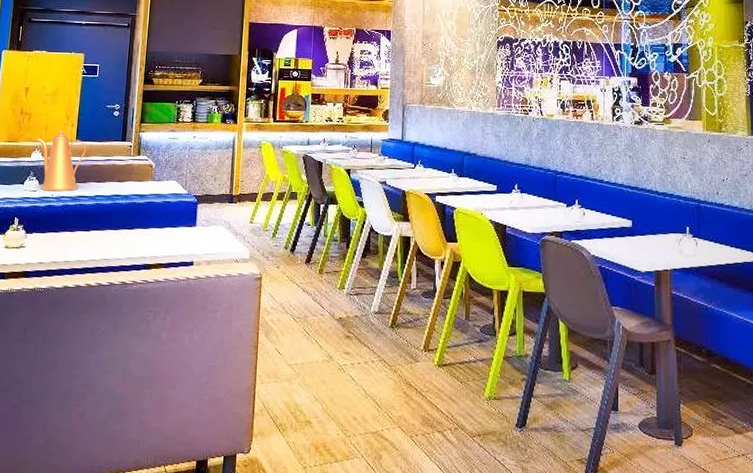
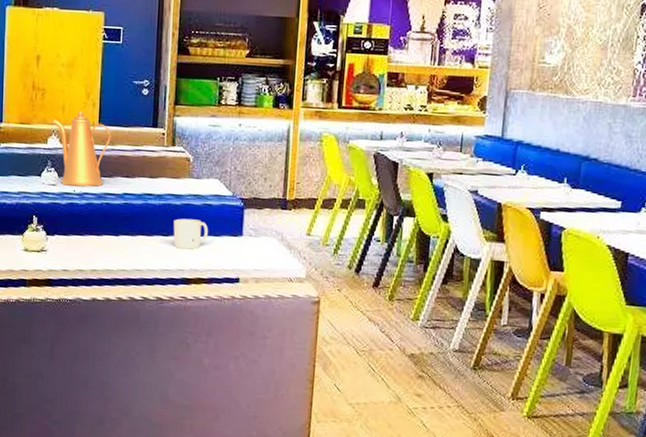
mug: none [137,214,168,241] -> present [173,218,209,251]

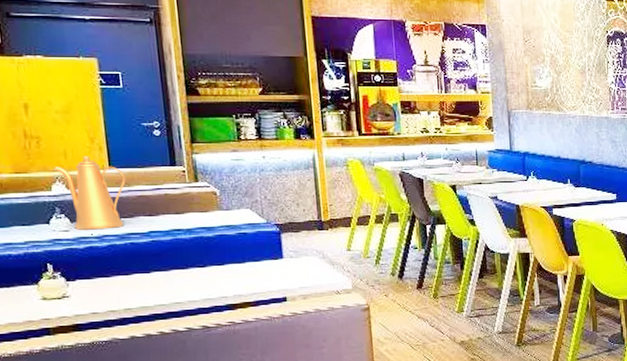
mug: present [173,218,209,251] -> none [208,248,248,279]

